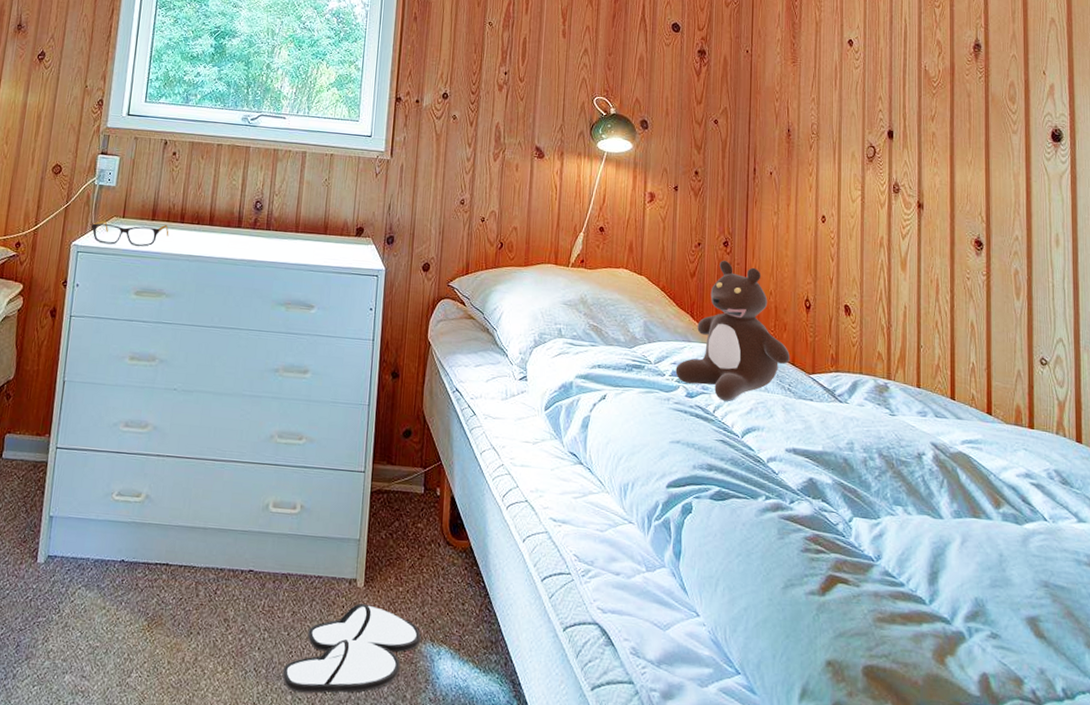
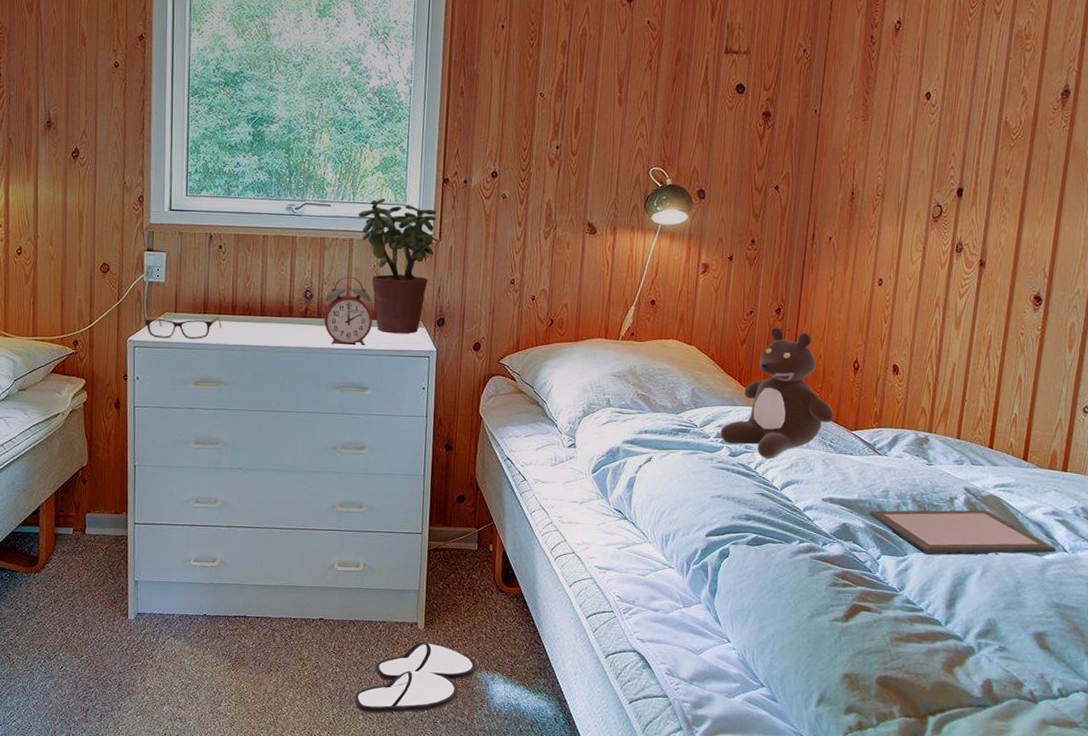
alarm clock: none [272,189,322,261] -> present [324,276,373,345]
potted plant: none [312,114,391,251] -> present [358,198,440,334]
tablet: none [835,465,1036,522] -> present [869,510,1057,556]

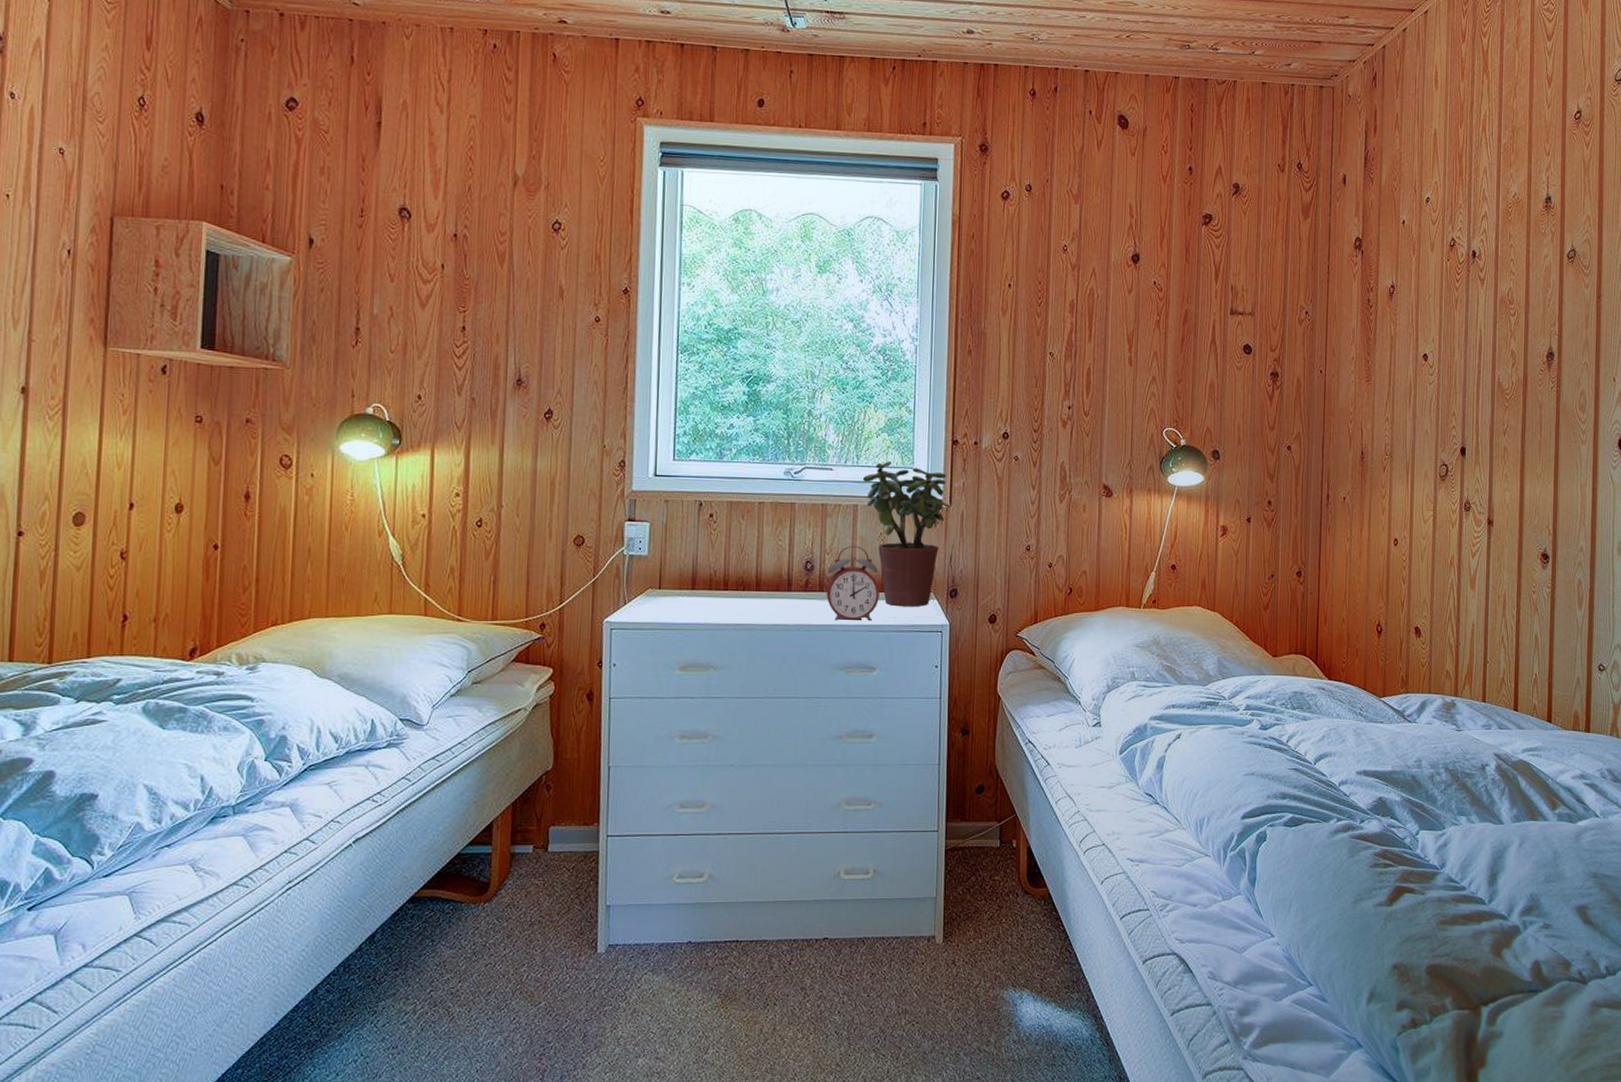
eyeglasses: present [145,316,222,339] -> none [624,593,712,619]
slippers: present [354,642,477,713] -> none [864,959,1003,1049]
stuffed animal: present [720,327,835,458] -> none [1249,591,1362,730]
tablet: present [869,510,1057,556] -> none [1404,776,1588,828]

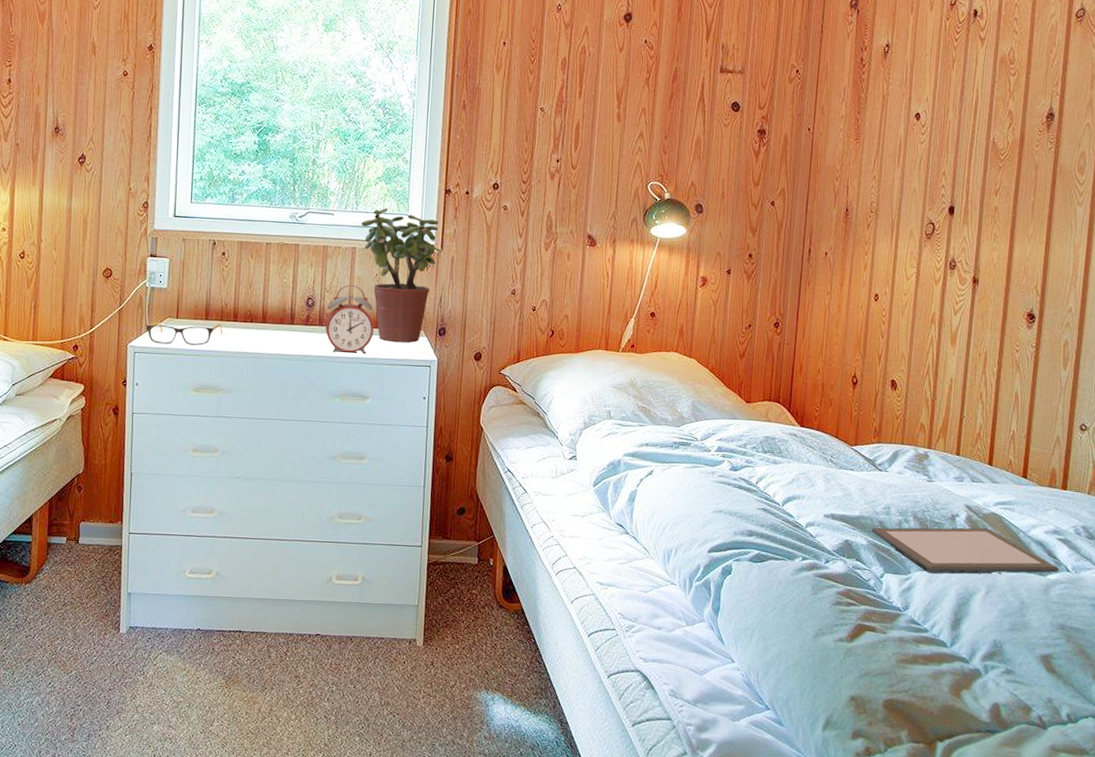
eyeglasses: none [624,593,712,619] -> present [146,321,223,345]
tablet: none [1404,776,1588,828] -> present [871,527,1060,575]

